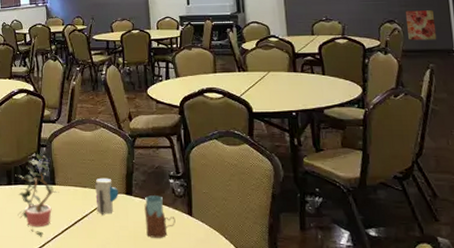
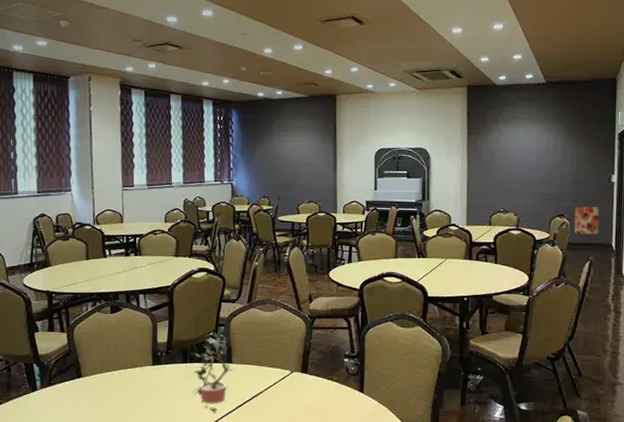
toy: present [95,177,118,215] -> none [271,356,294,392]
drinking glass: present [144,195,176,238] -> none [318,373,347,413]

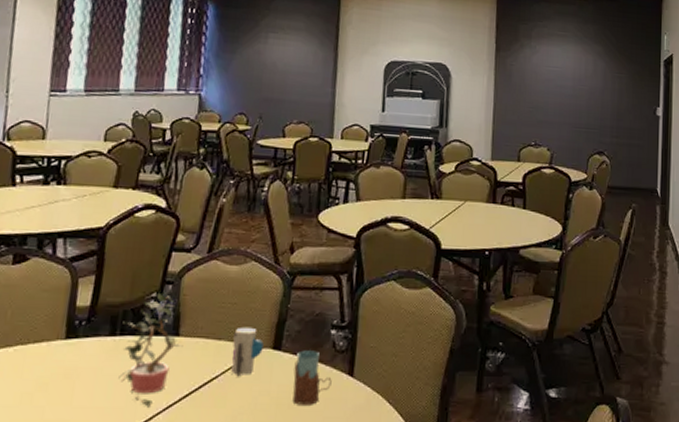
toy: none [271,356,294,392] -> present [230,327,264,377]
drinking glass: none [318,373,347,413] -> present [292,350,332,405]
wall art: present [574,206,600,235] -> none [615,142,644,178]

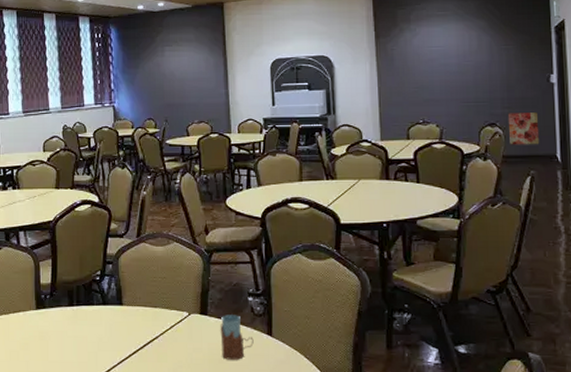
potted plant: present [118,292,183,407] -> none [77,271,127,362]
toy: present [230,327,264,377] -> none [167,296,192,337]
wall art: none [615,142,644,178] -> present [507,112,540,145]

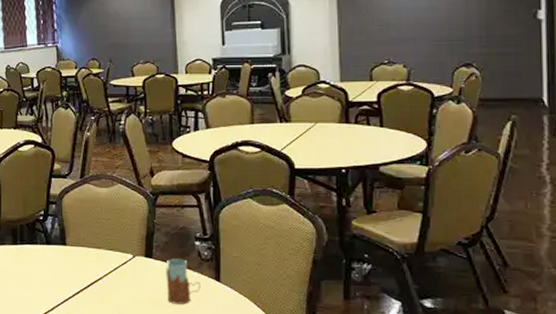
wall art: present [507,112,540,145] -> none [486,52,523,87]

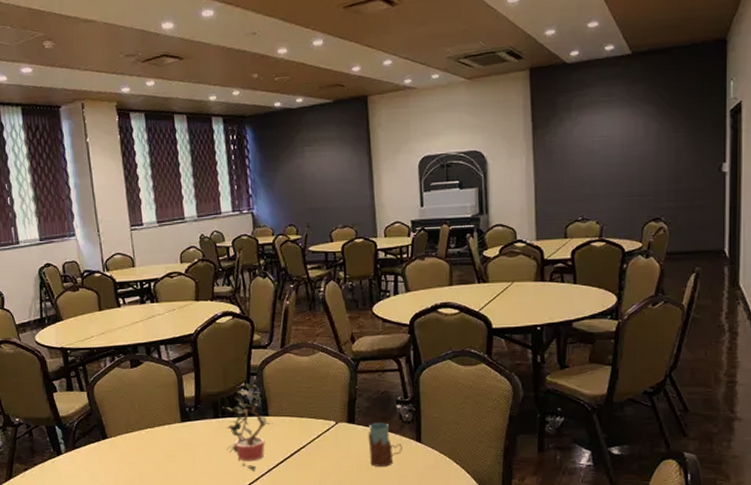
potted plant: none [21,210,70,300] -> present [222,382,273,471]

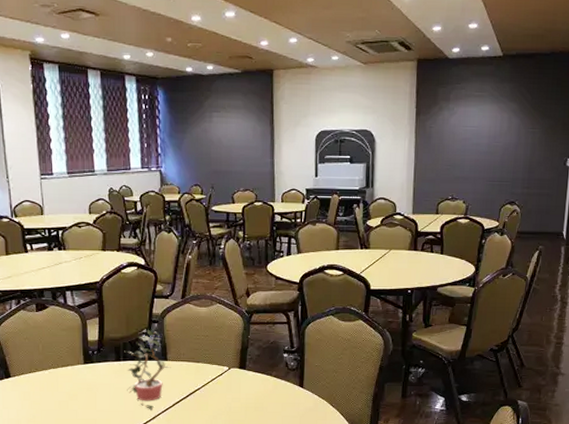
drinking glass: present [368,422,402,467] -> none [257,369,287,408]

